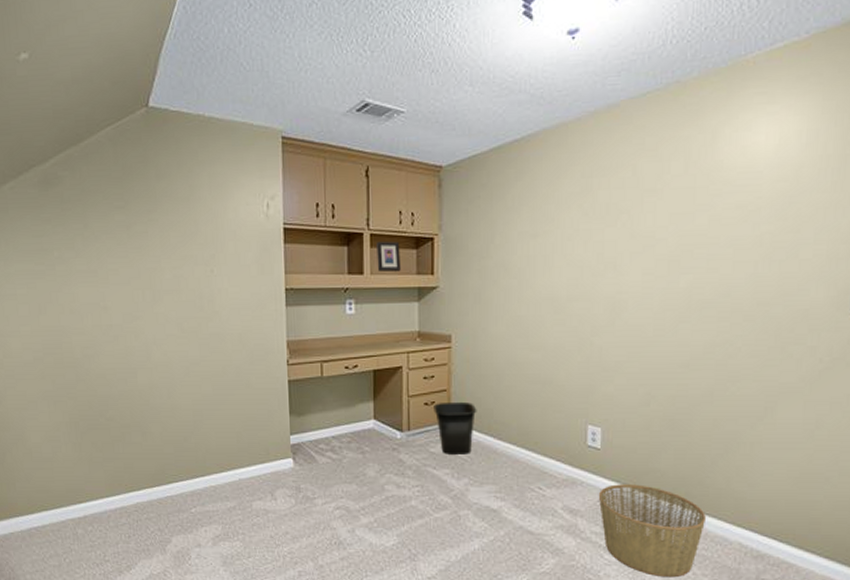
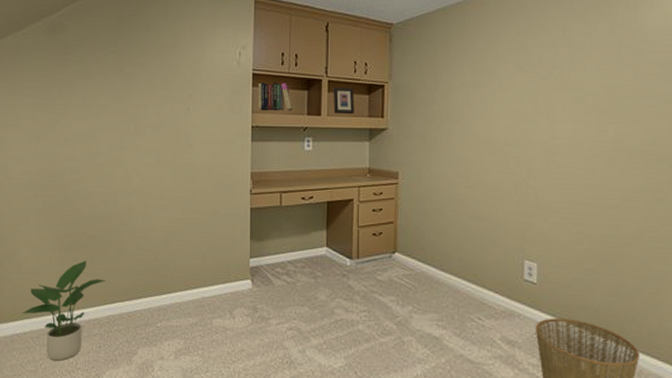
potted plant: none [38,445,130,554] -> present [22,260,105,361]
books: none [290,237,333,271] -> present [258,82,294,111]
waste bin: present [434,401,477,454] -> none [381,233,421,283]

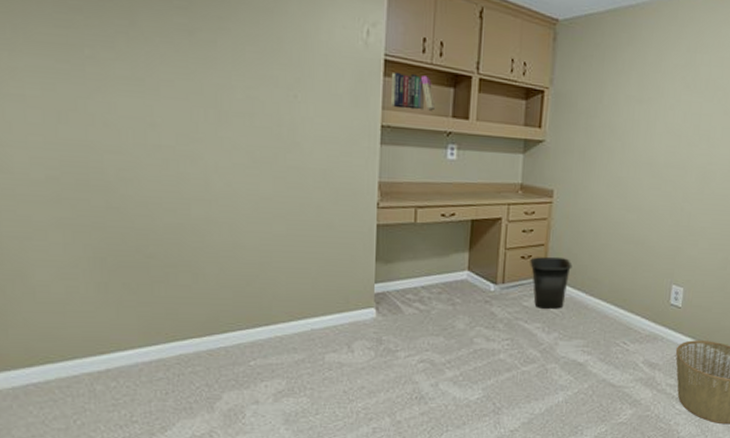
potted plant: present [22,260,105,361] -> none [41,286,173,414]
picture frame: present [333,88,354,114] -> none [484,88,510,120]
waste bin: none [381,233,421,283] -> present [530,256,573,309]

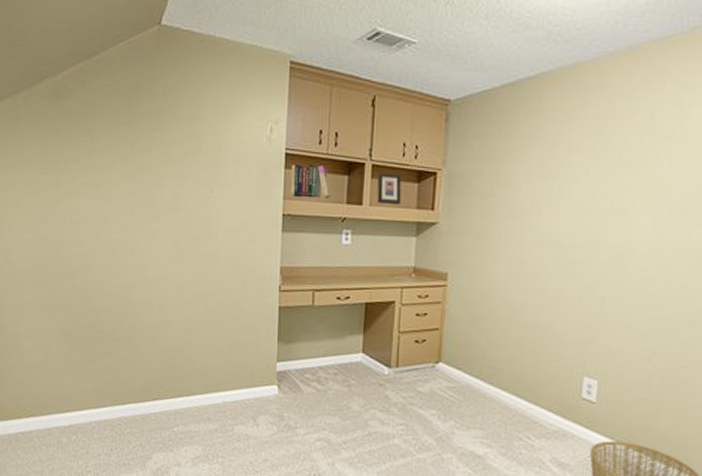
picture frame: none [484,88,510,120] -> present [377,173,402,204]
waste bin: present [530,256,573,309] -> none [424,341,469,396]

